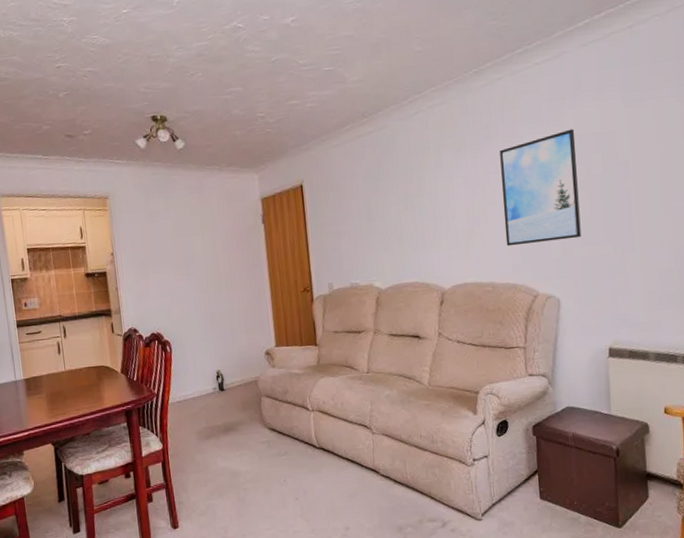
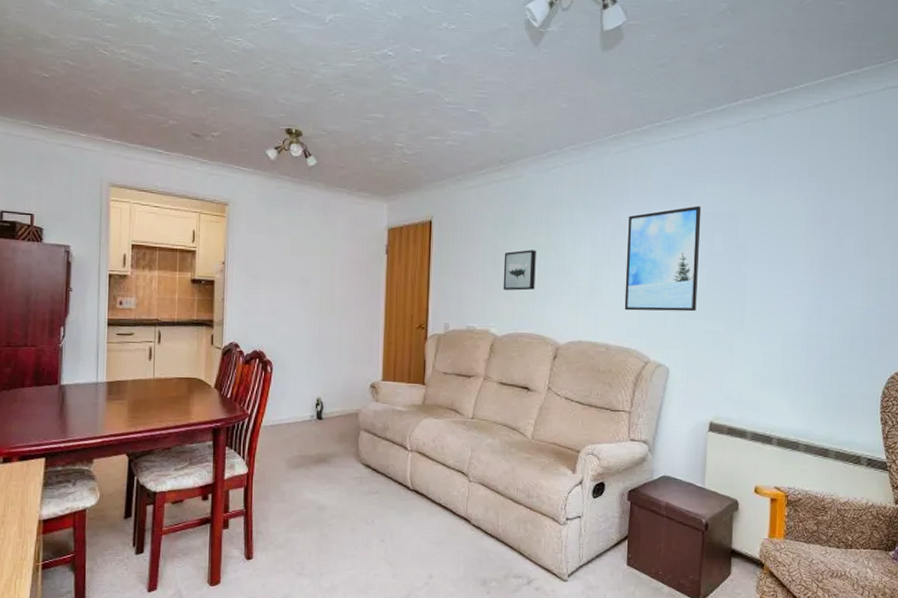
wall art: none [378,199,413,243] -> present [503,250,536,291]

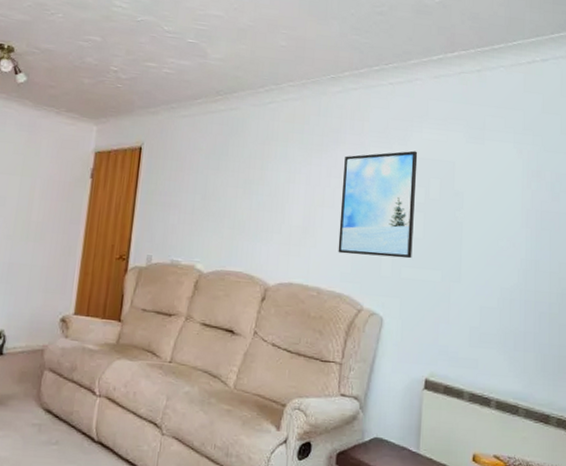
wall art: present [503,250,536,291] -> none [211,183,249,226]

